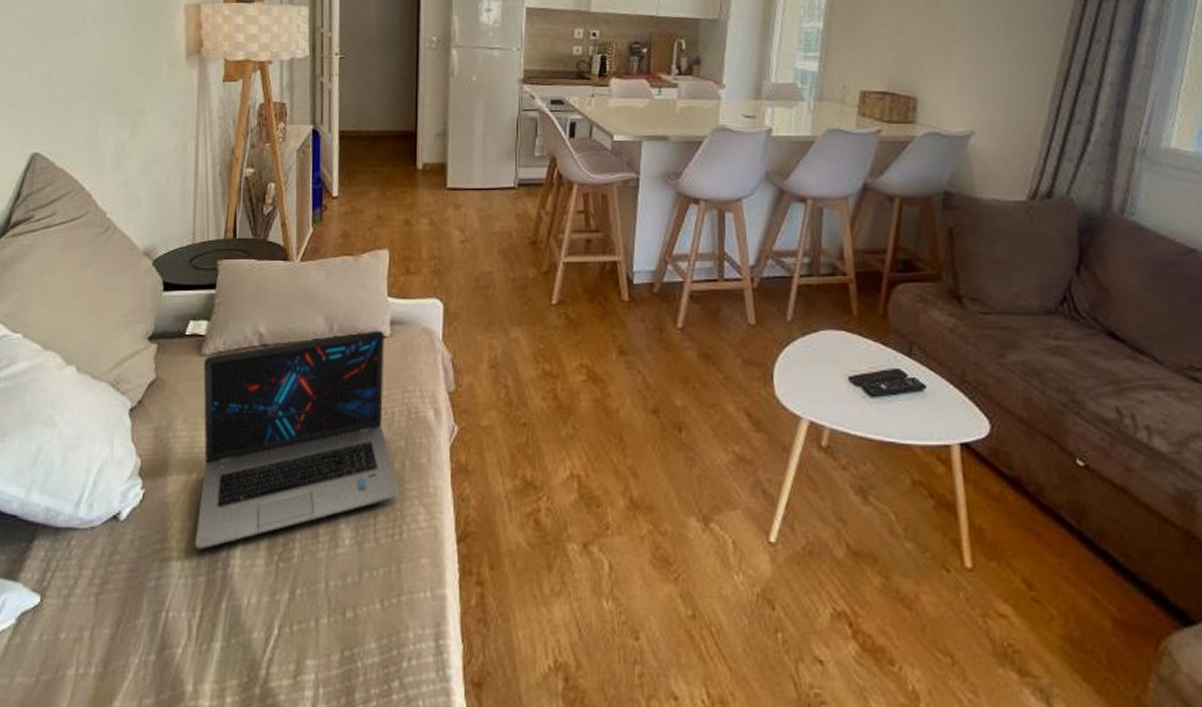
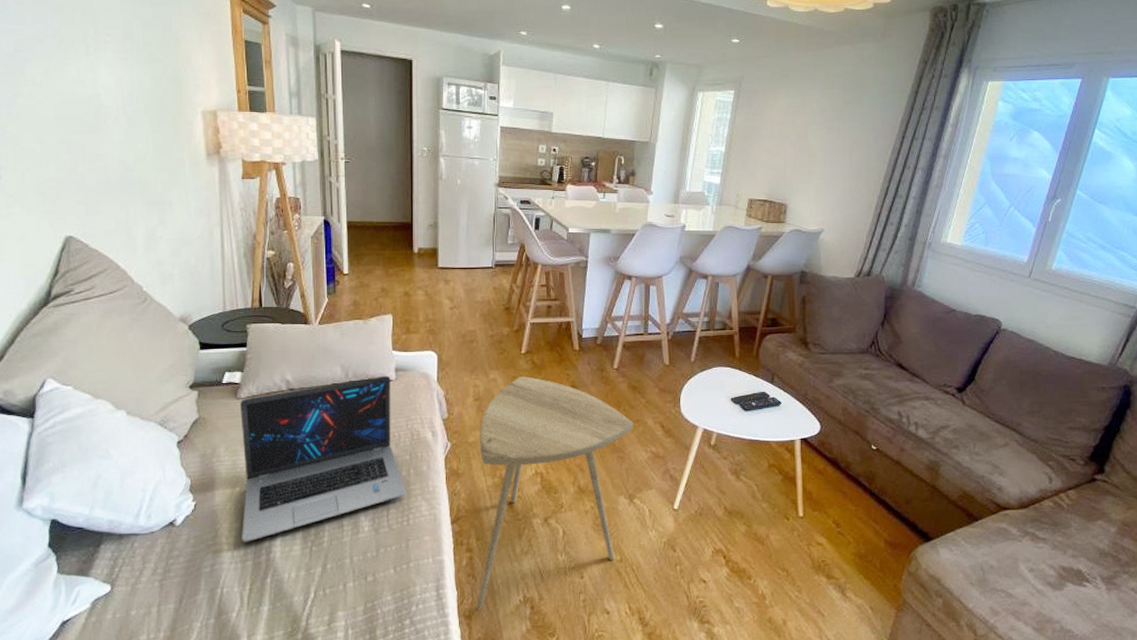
side table: none [488,336,707,677] -> present [476,377,634,611]

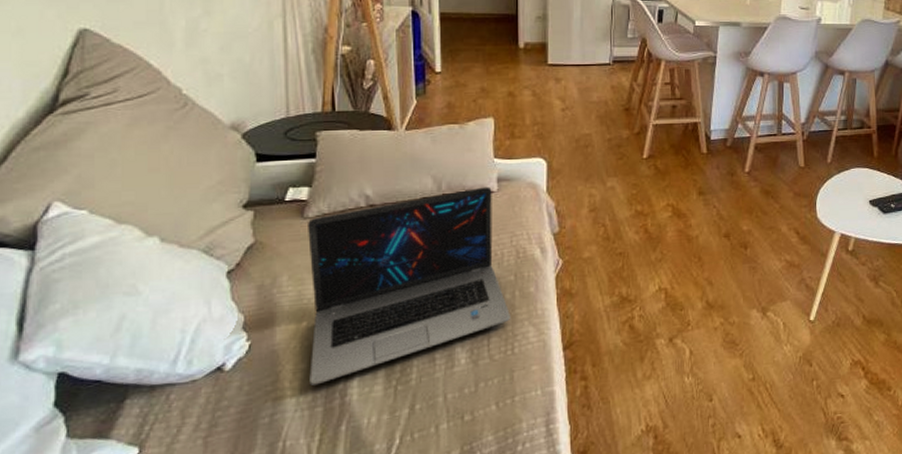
side table: present [476,377,634,611] -> none [592,183,767,445]

